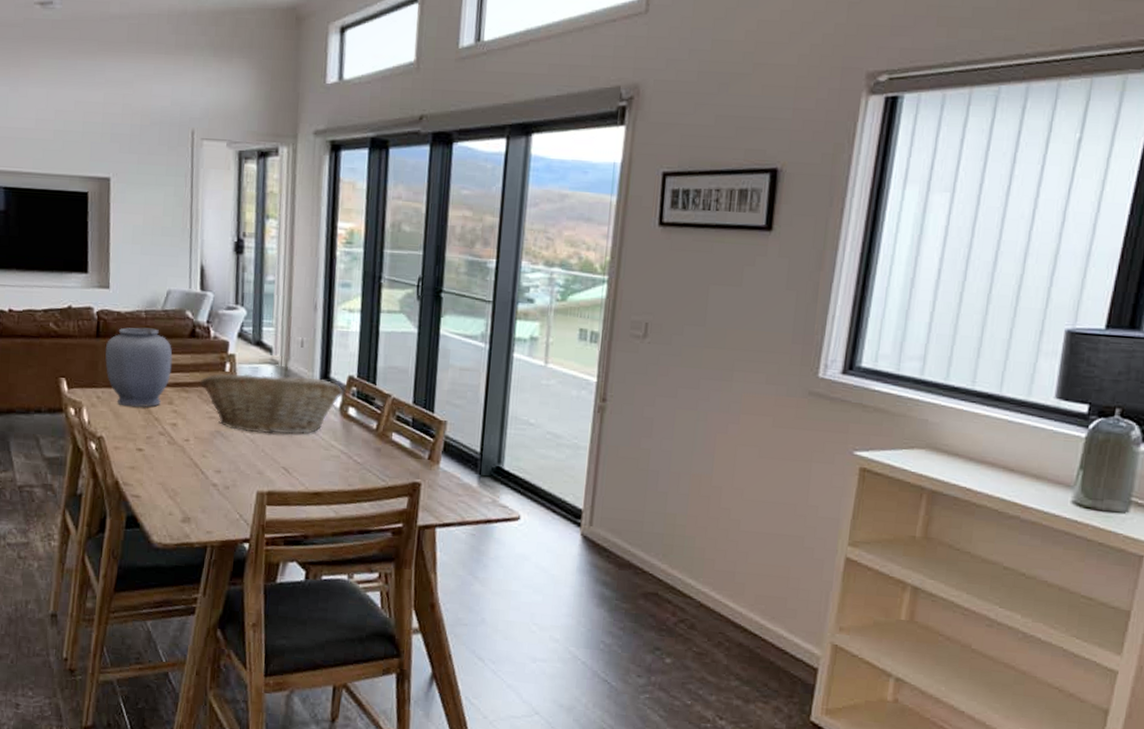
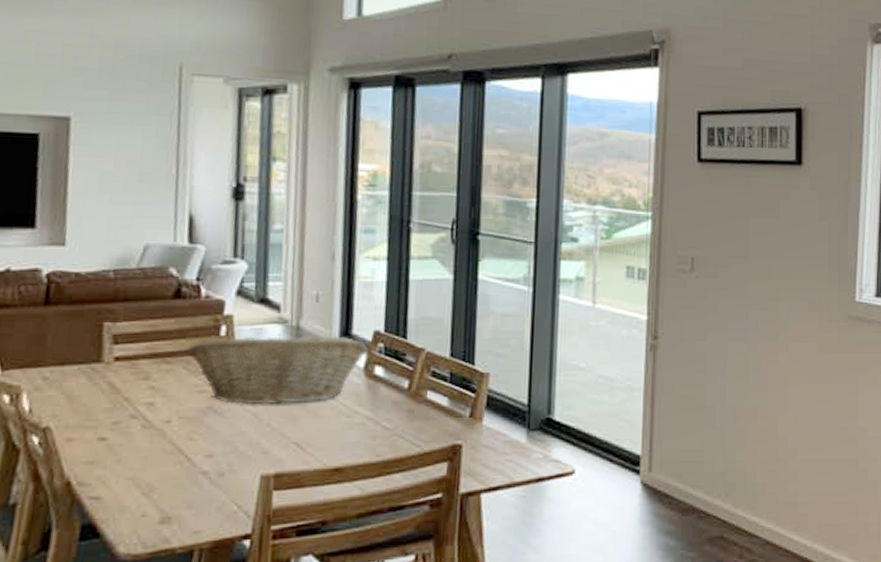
vase: present [105,327,173,408] -> none [56,290,151,387]

